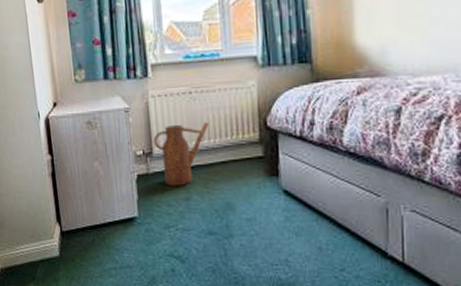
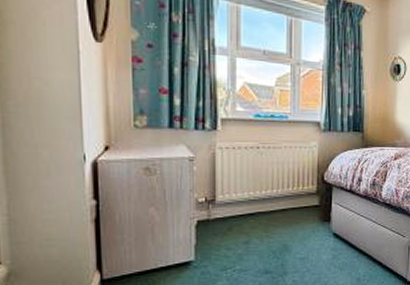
watering can: present [153,121,209,186] -> none [217,173,273,231]

